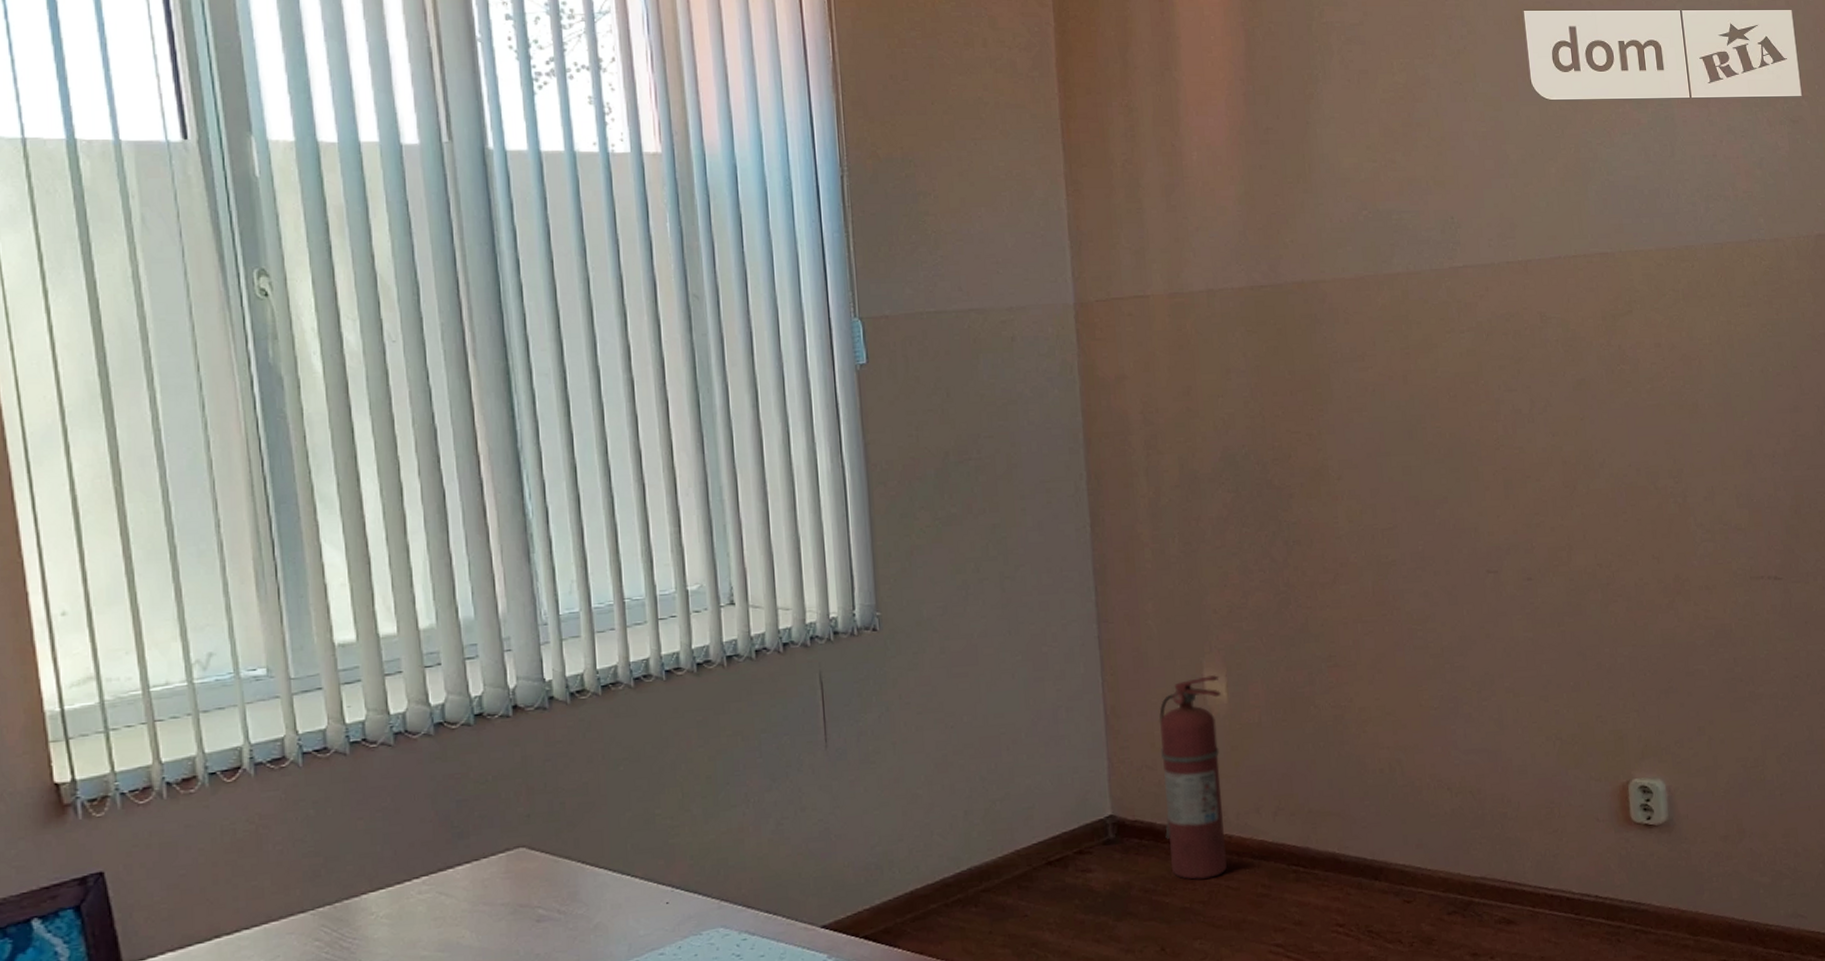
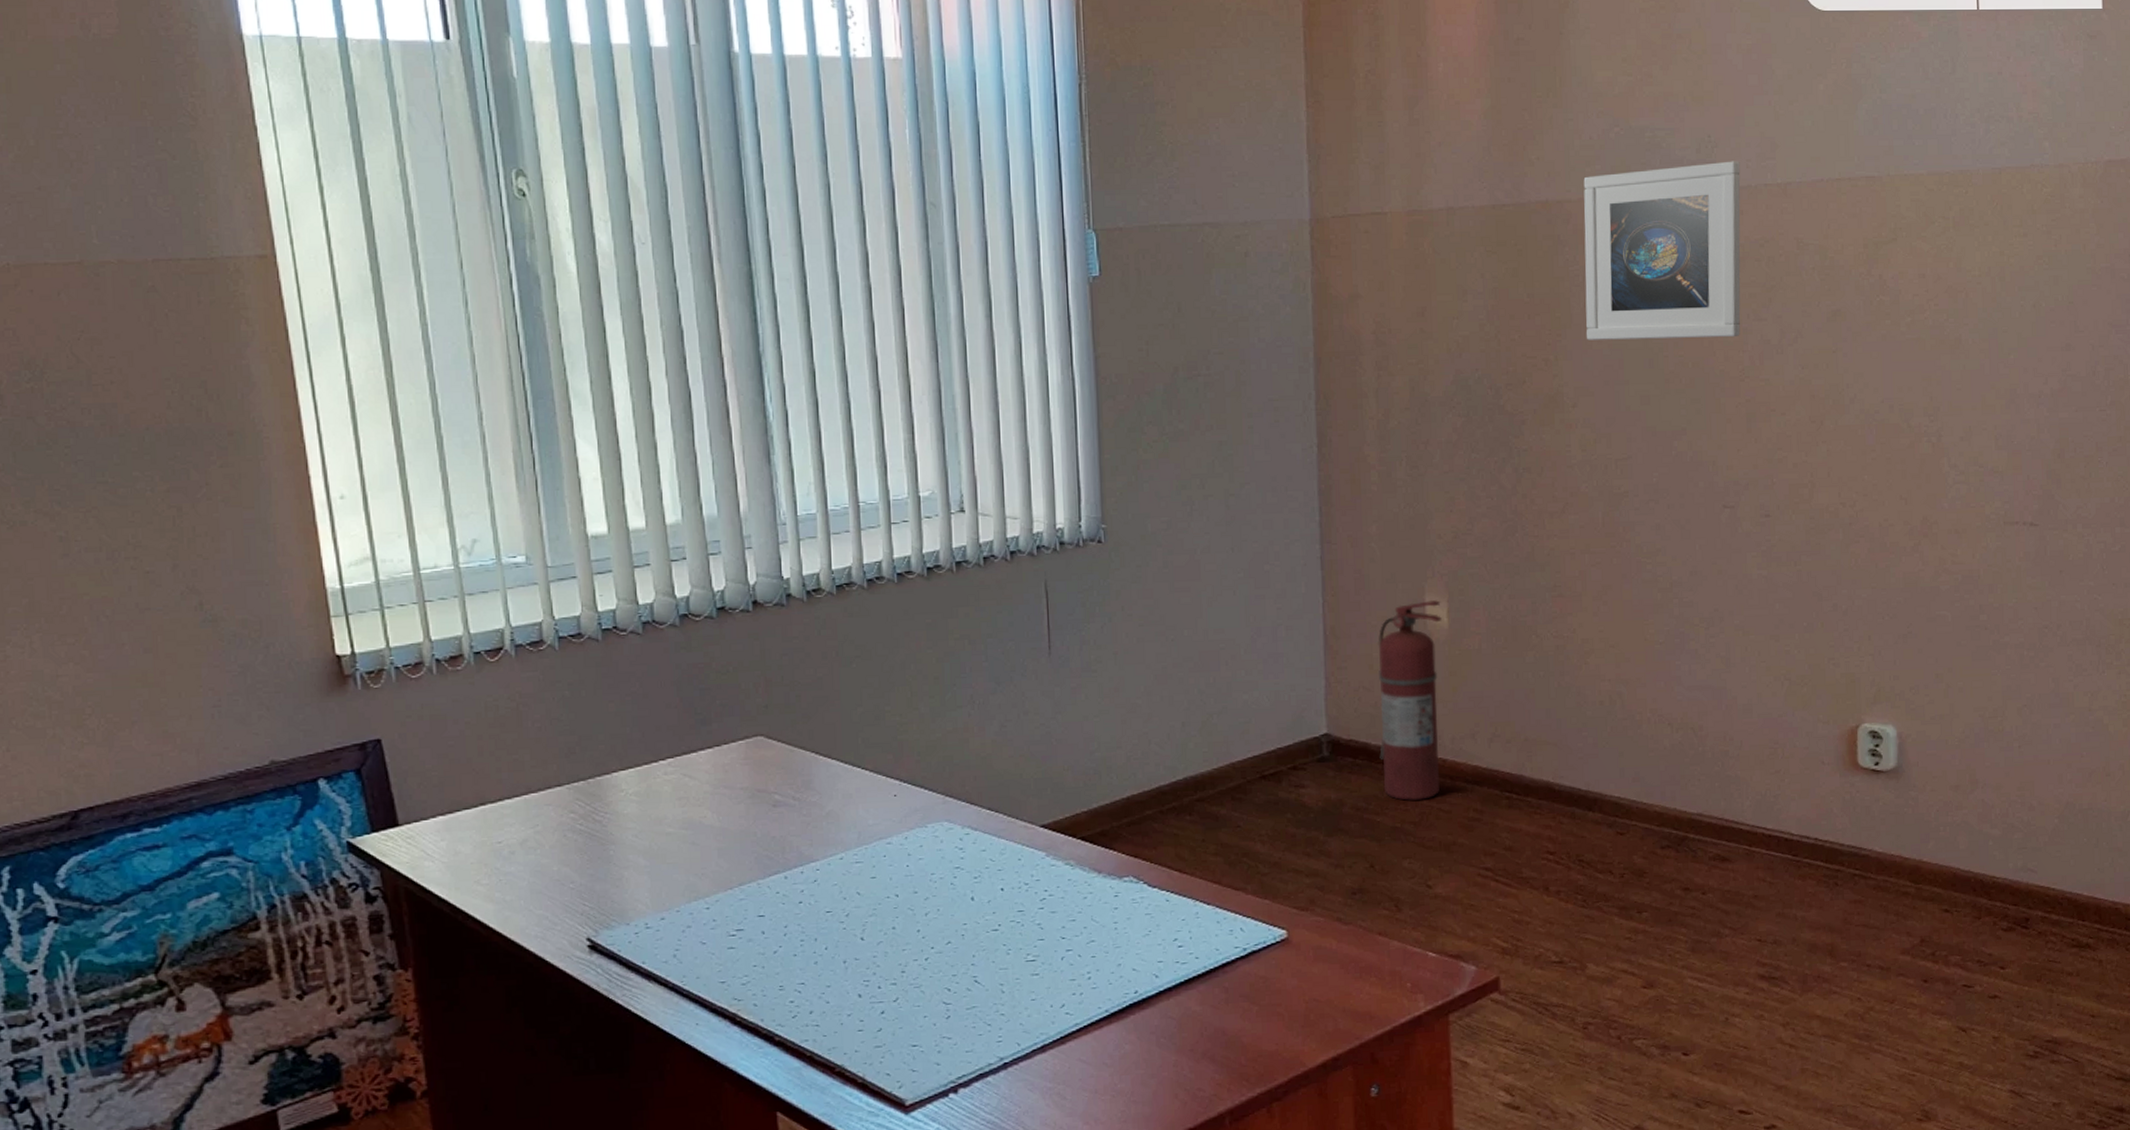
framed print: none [1336,240,1493,414] -> present [1583,161,1741,340]

